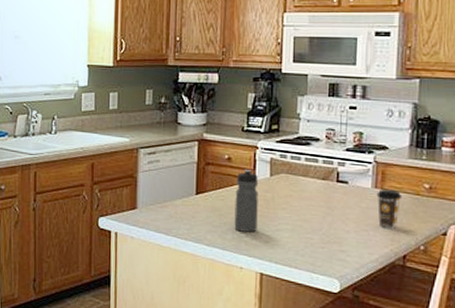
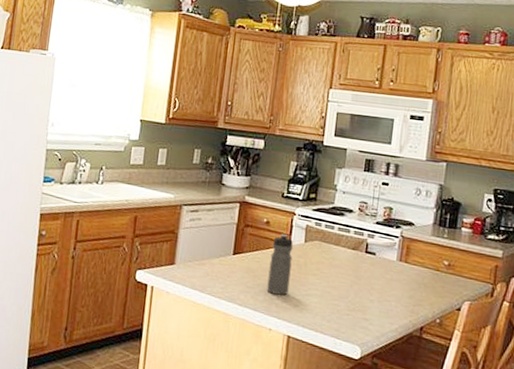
coffee cup: present [376,188,403,229] -> none [400,262,424,301]

